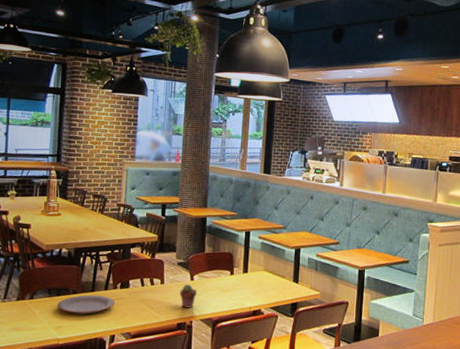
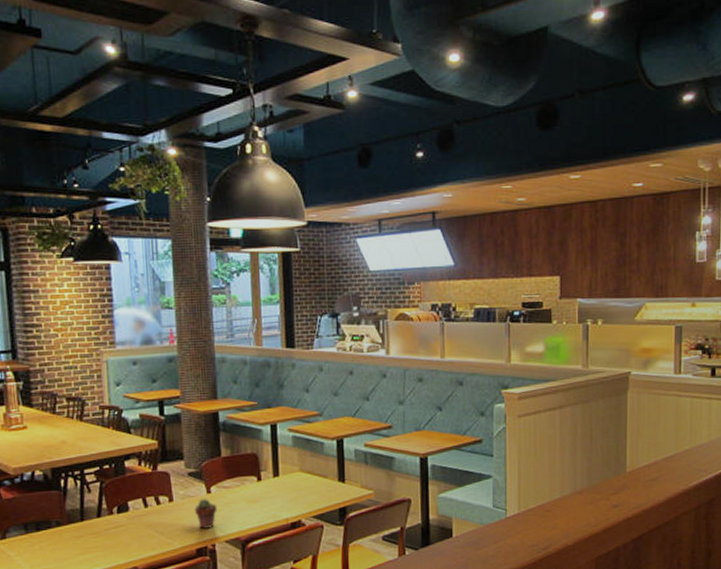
plate: present [57,295,115,314] -> none [38,525,113,552]

